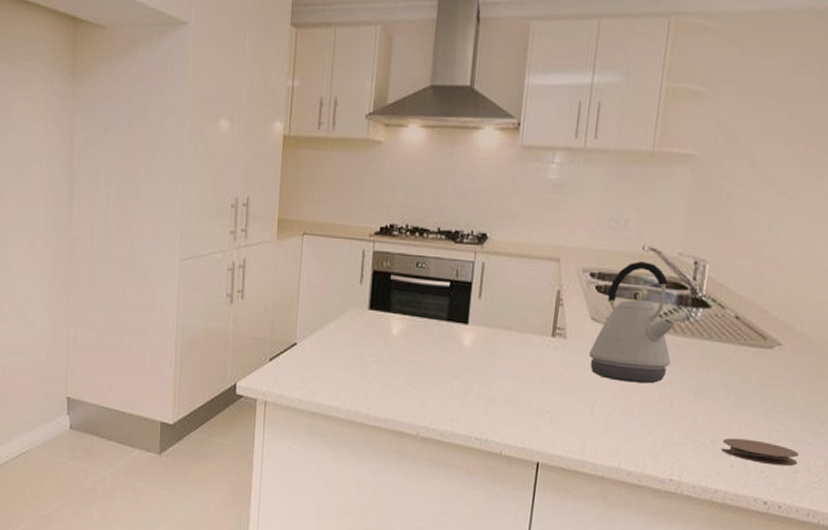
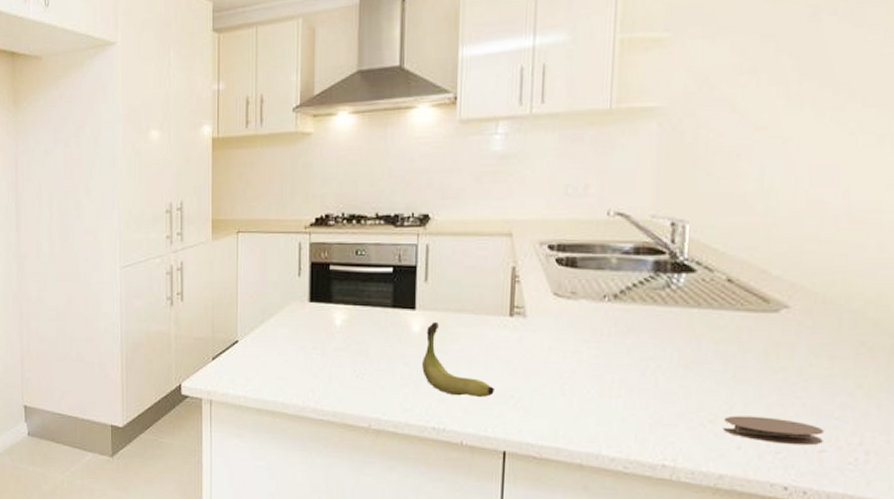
banana: none [470,337,535,412] -> present [422,321,496,398]
kettle: present [588,260,677,384] -> none [553,227,655,360]

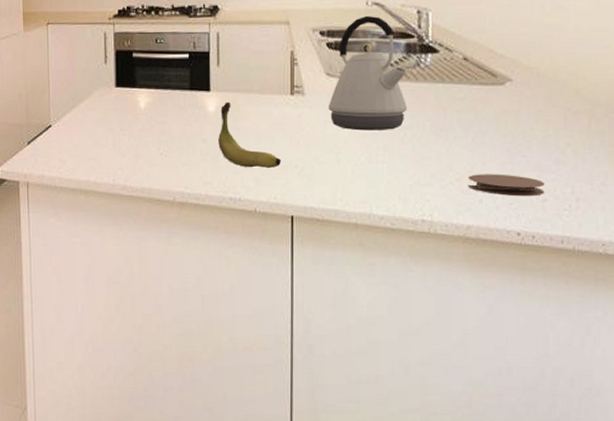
kettle: none [553,227,655,360] -> present [328,15,408,131]

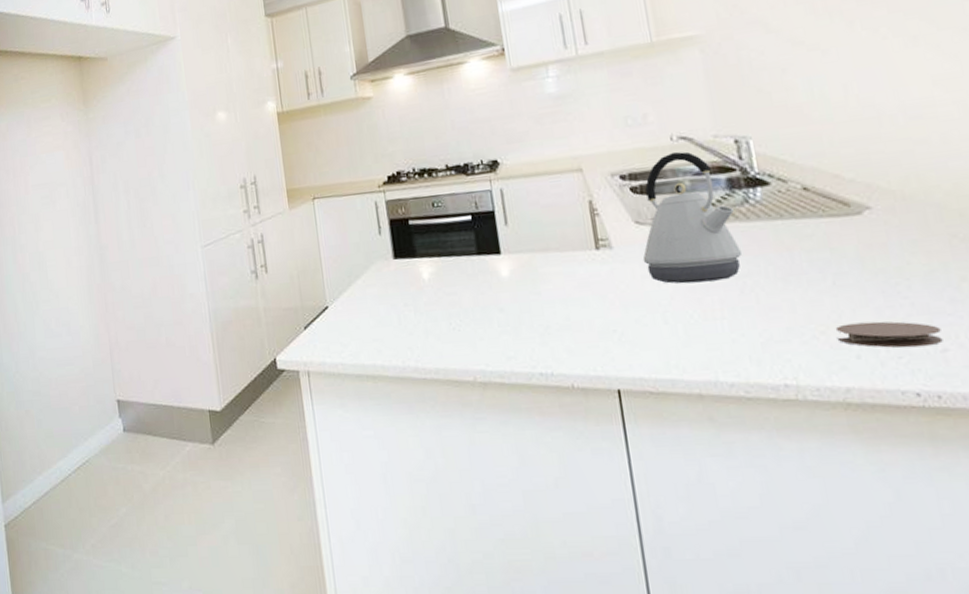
banana: present [218,101,282,169] -> none [515,263,597,337]

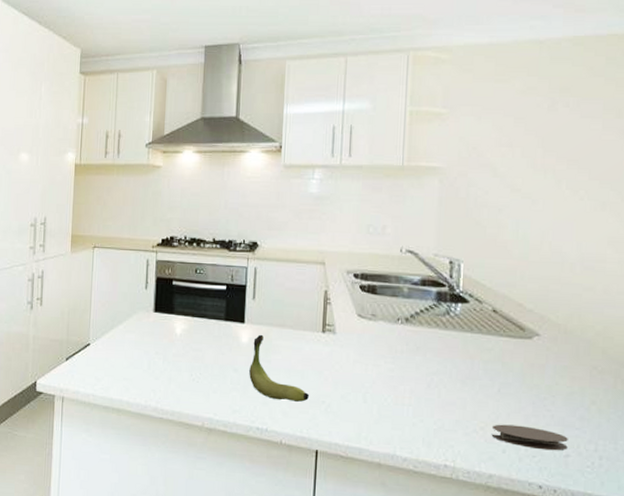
banana: none [515,263,597,337] -> present [249,334,310,403]
kettle: present [642,151,743,284] -> none [357,262,438,374]

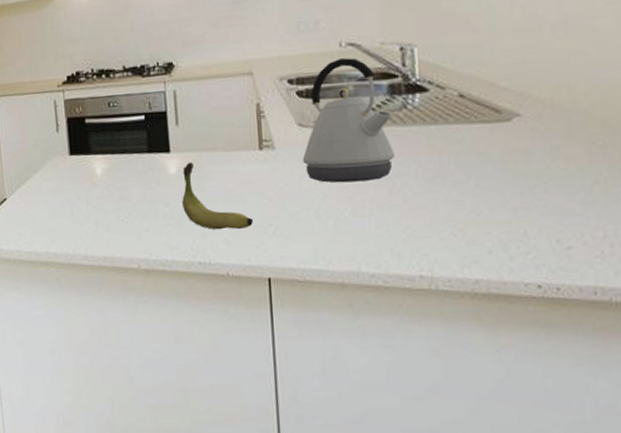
kettle: none [357,262,438,374] -> present [302,57,396,183]
coaster: present [492,424,568,451] -> none [472,220,569,245]

